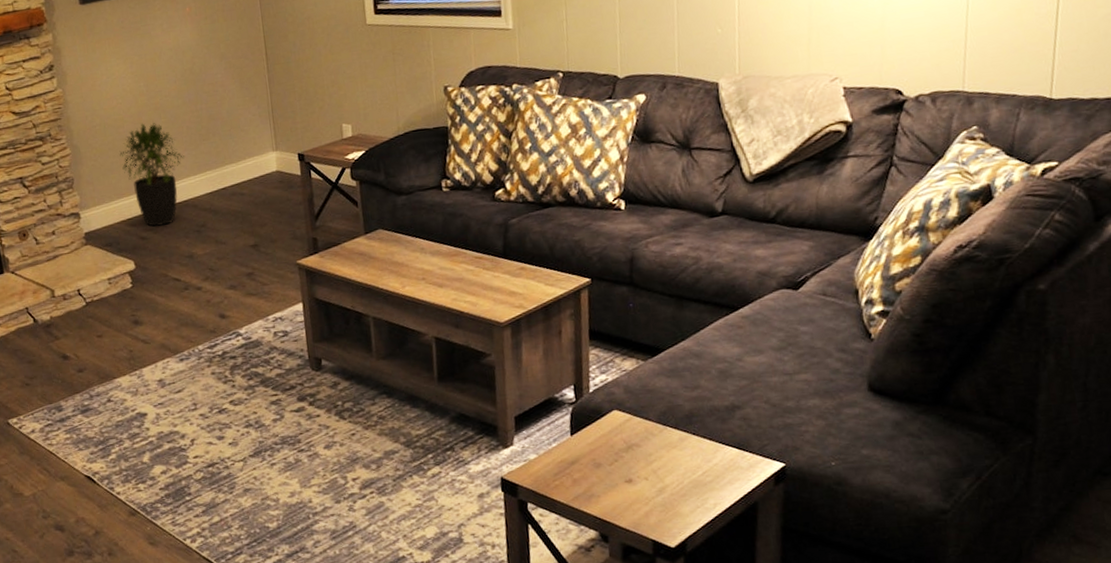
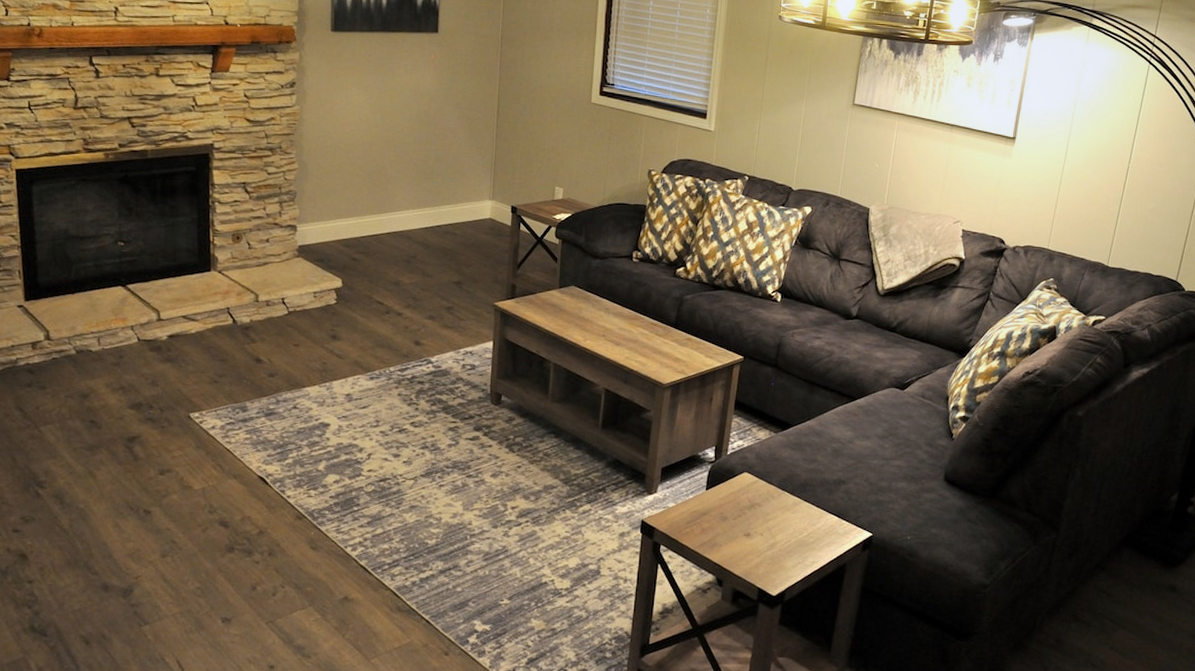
potted plant: present [119,123,185,227] -> none [345,153,407,251]

